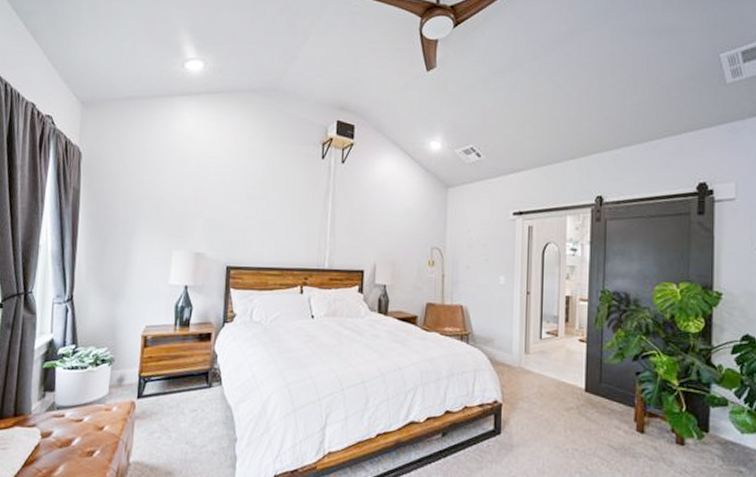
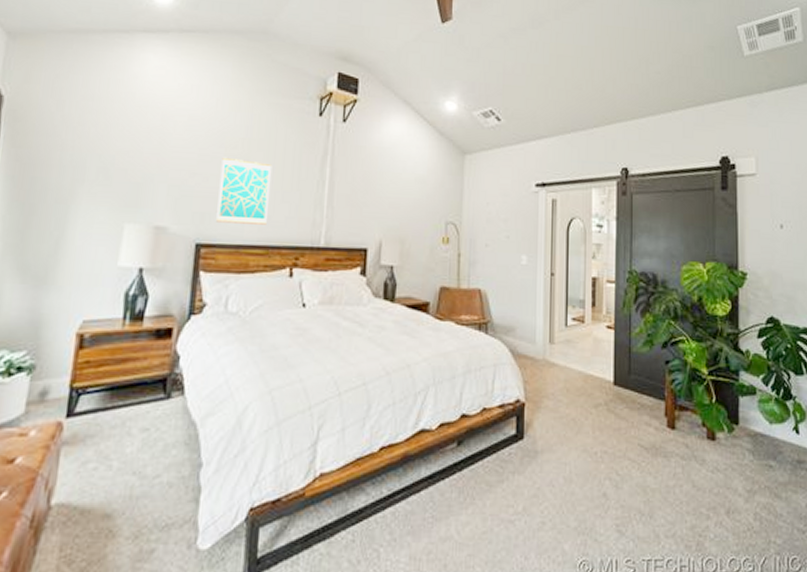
wall art: none [242,196,285,251] -> present [216,157,273,225]

